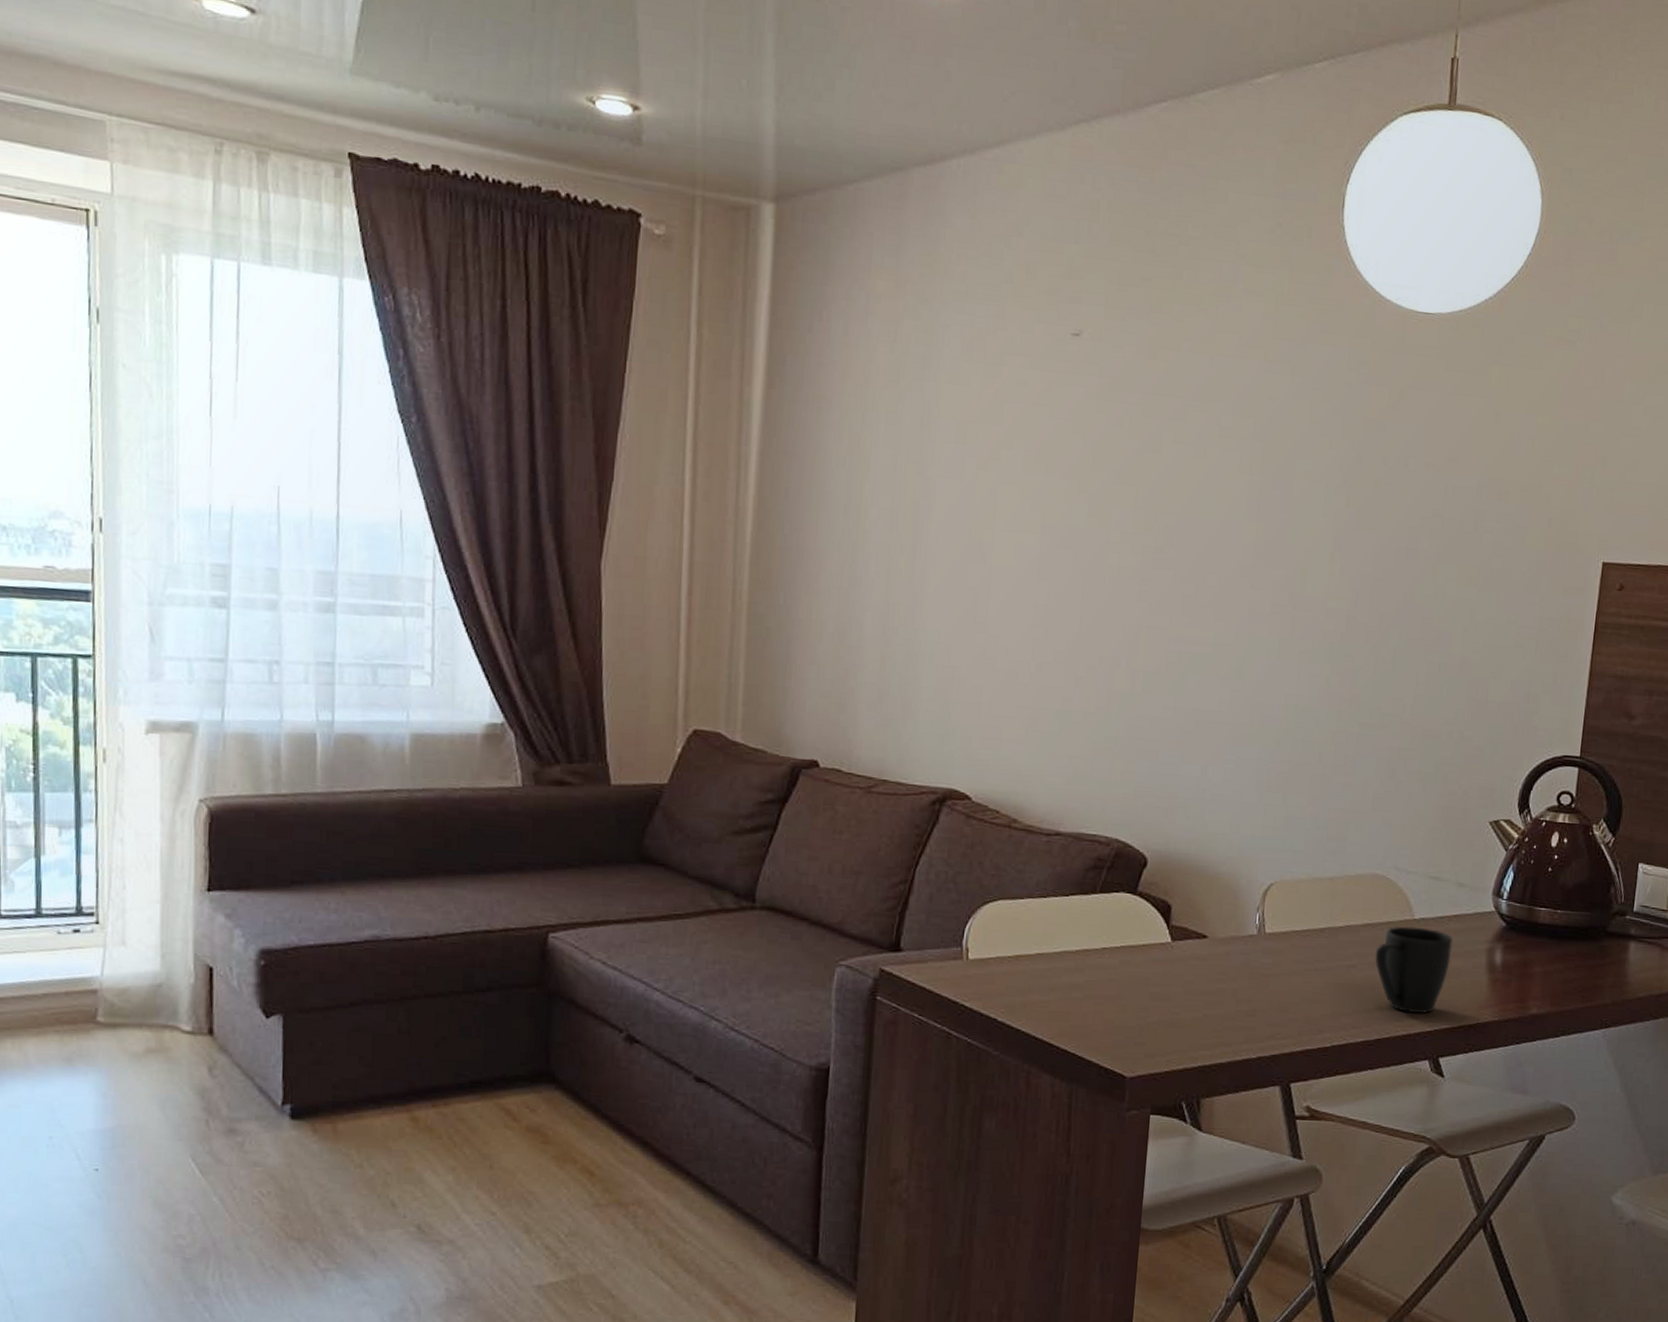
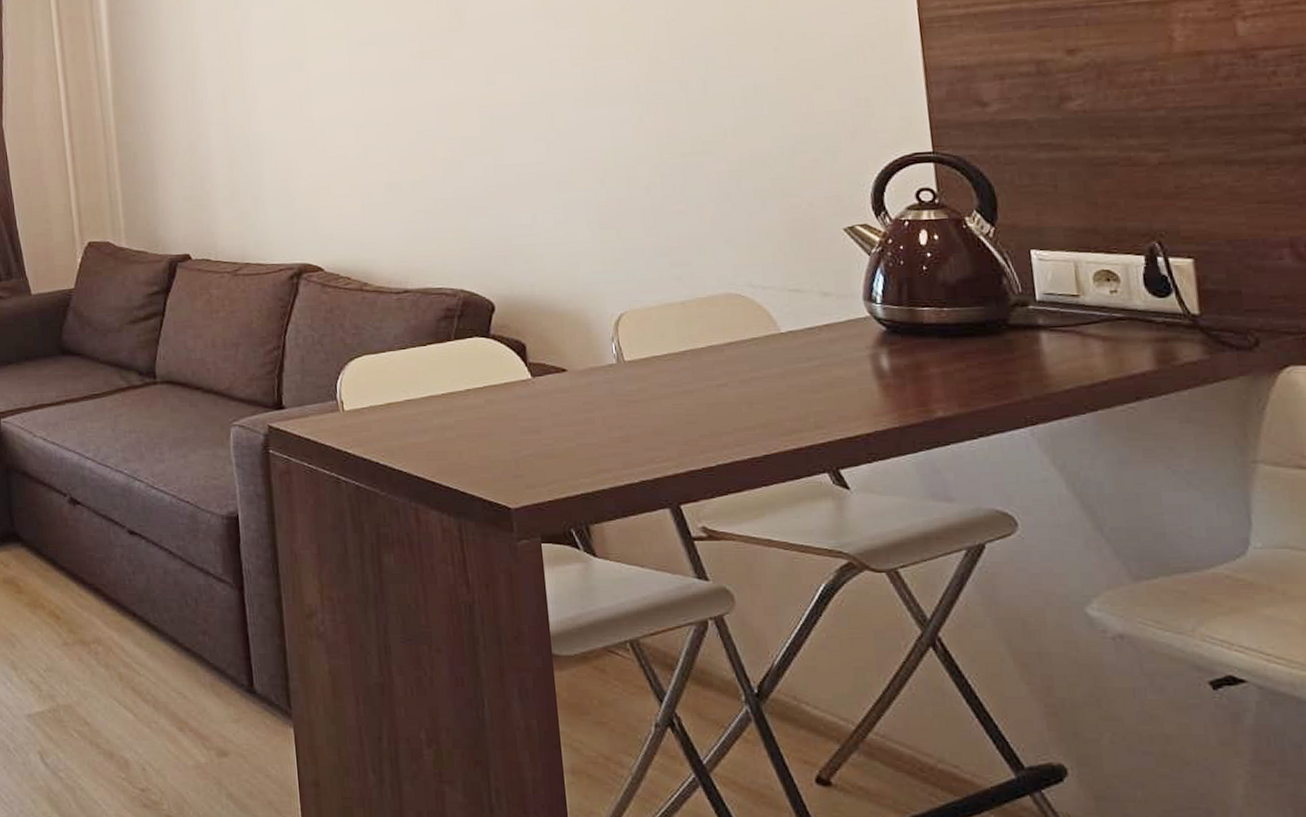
mug: present [1375,926,1453,1013] -> none [745,340,831,426]

